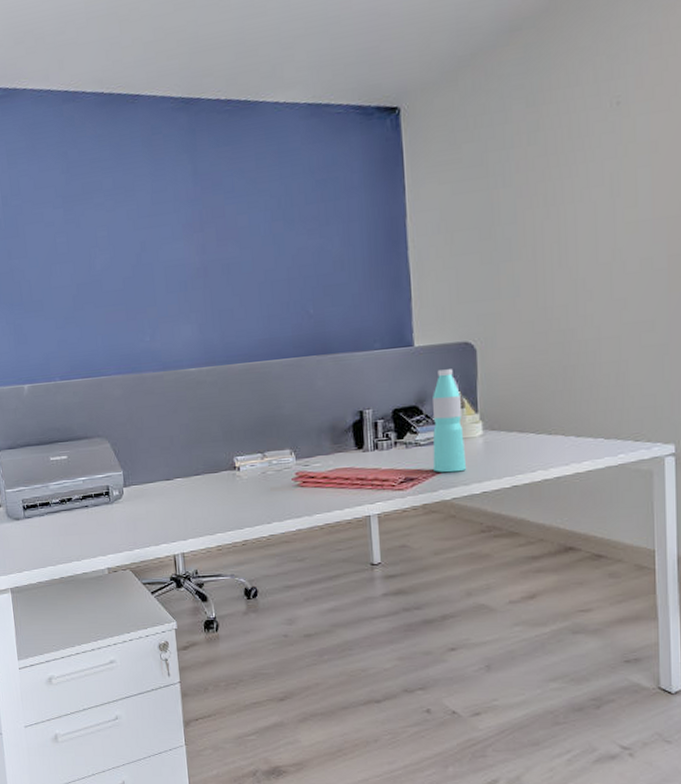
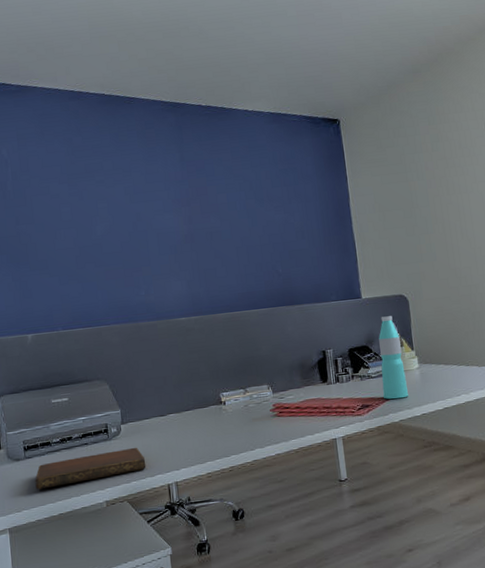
notebook: none [35,512,150,551] -> present [35,447,146,490]

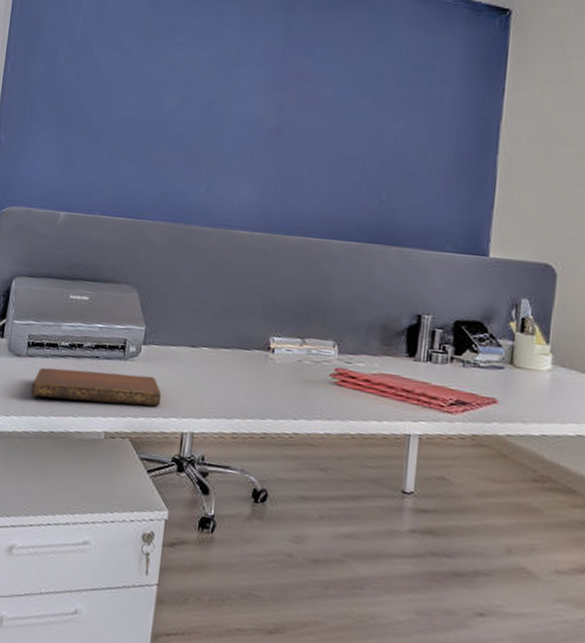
water bottle: present [378,316,409,399] -> none [490,288,532,406]

